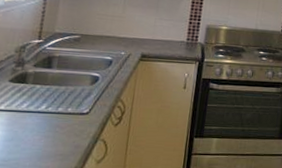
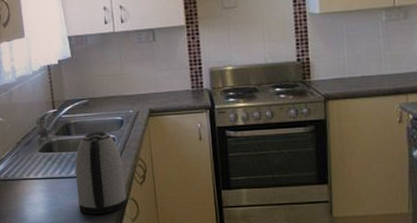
kettle: none [40,68,102,154] -> present [75,131,127,214]

